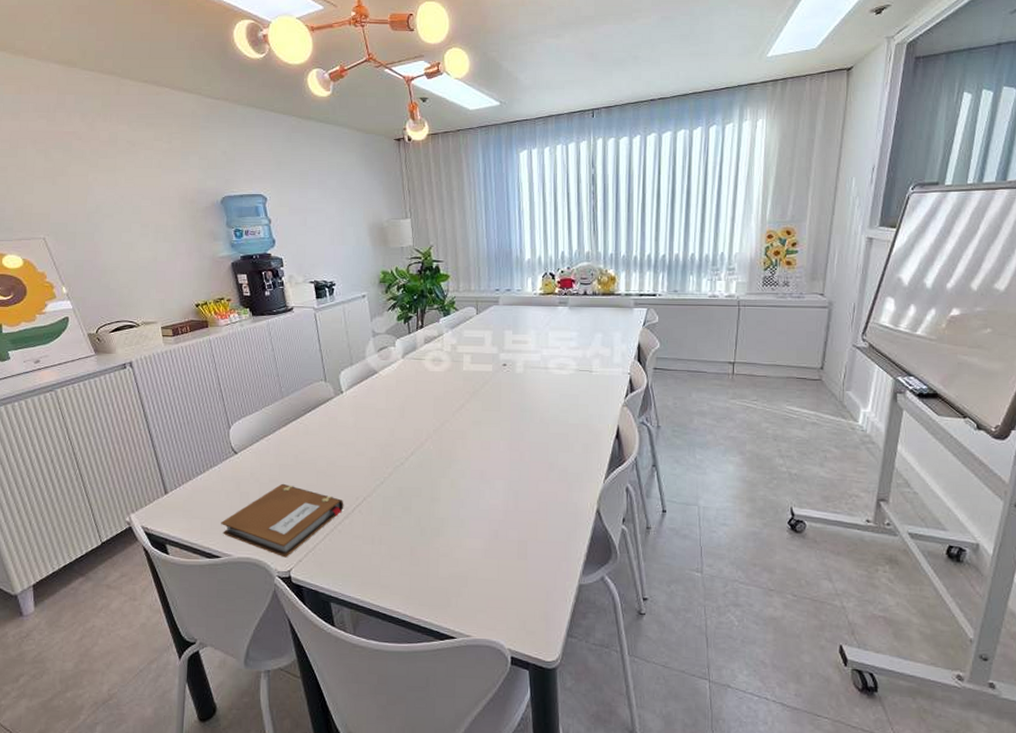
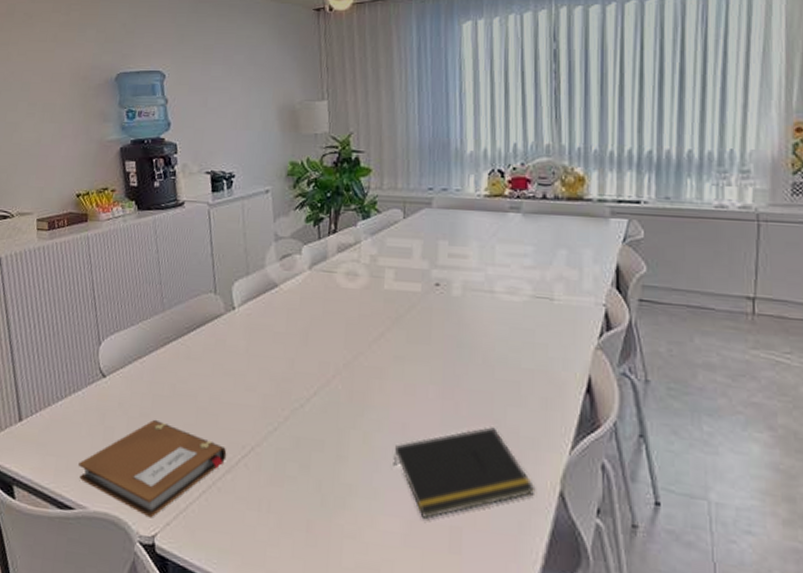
notepad: none [475,468,580,537] -> present [393,427,536,519]

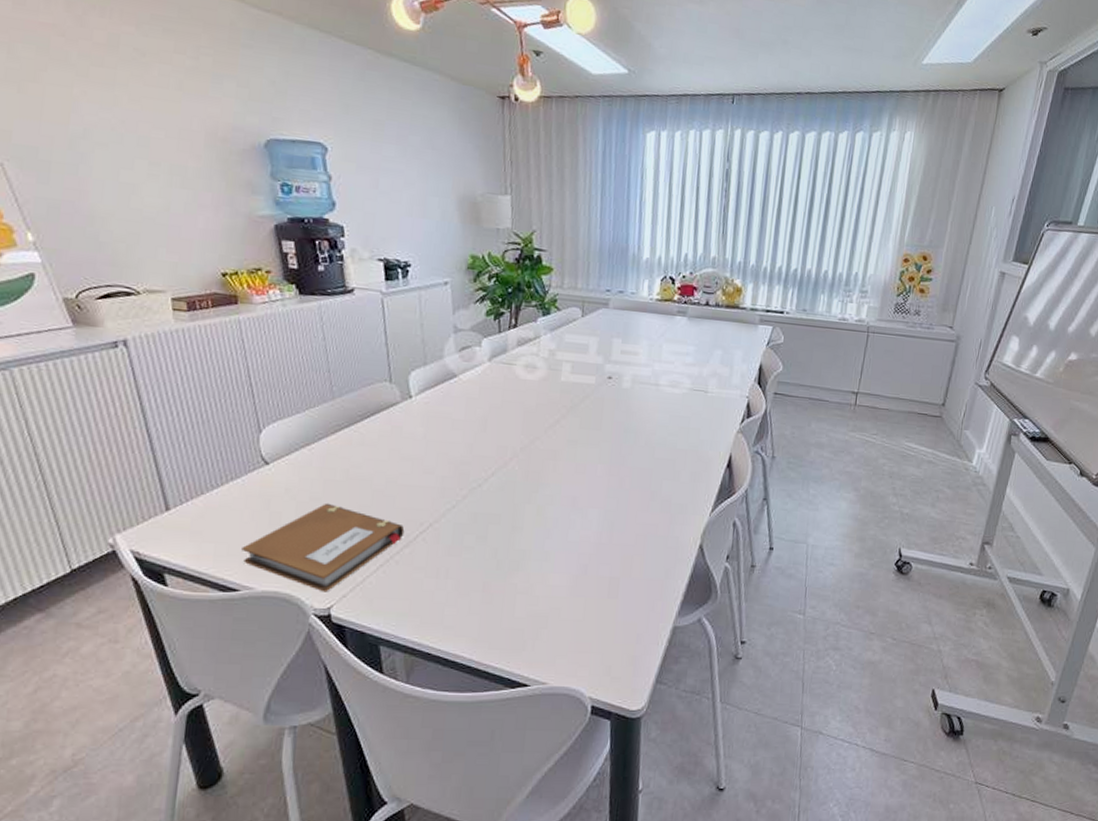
notepad: present [393,427,536,519] -> none [563,497,681,573]

